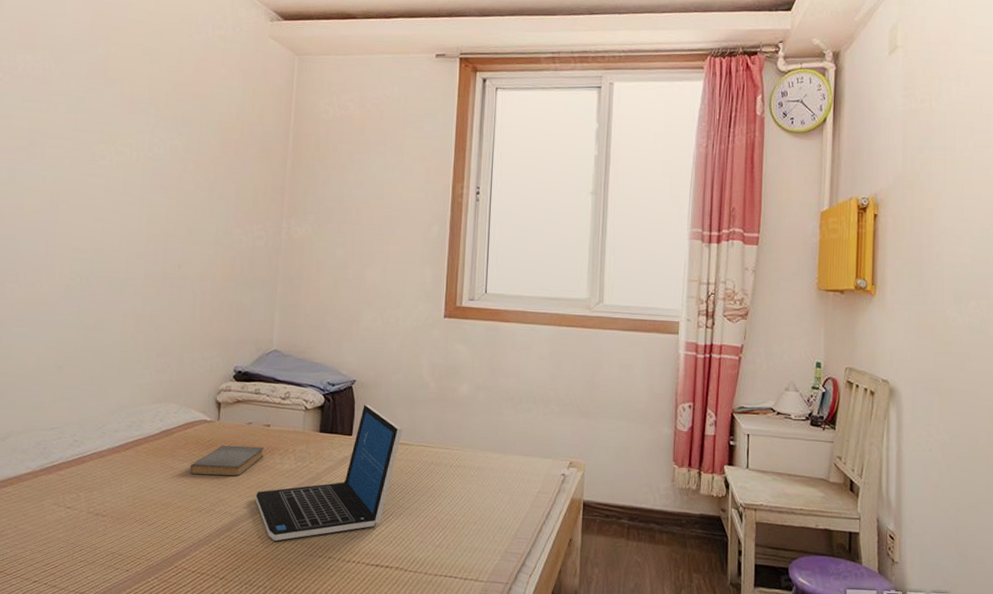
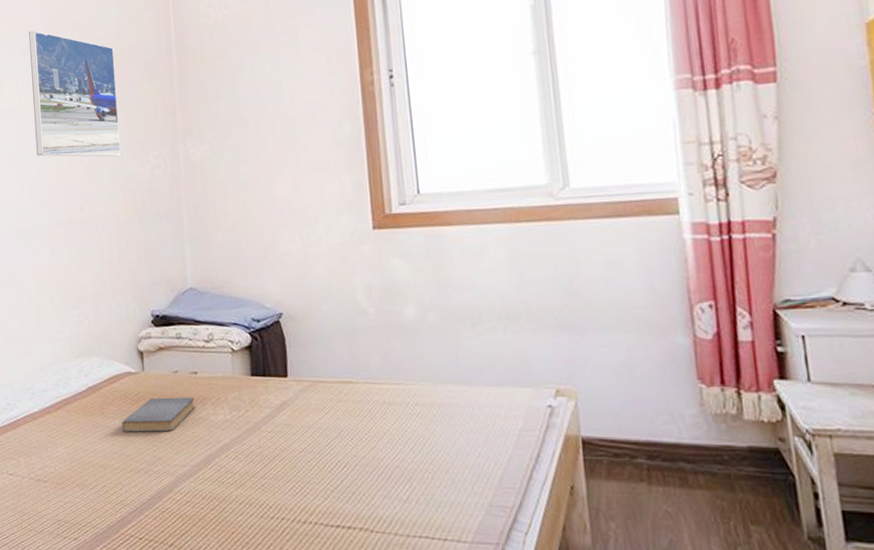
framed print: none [141,93,234,224] -> present [29,30,122,157]
laptop: present [255,404,403,542] -> none [193,339,344,502]

